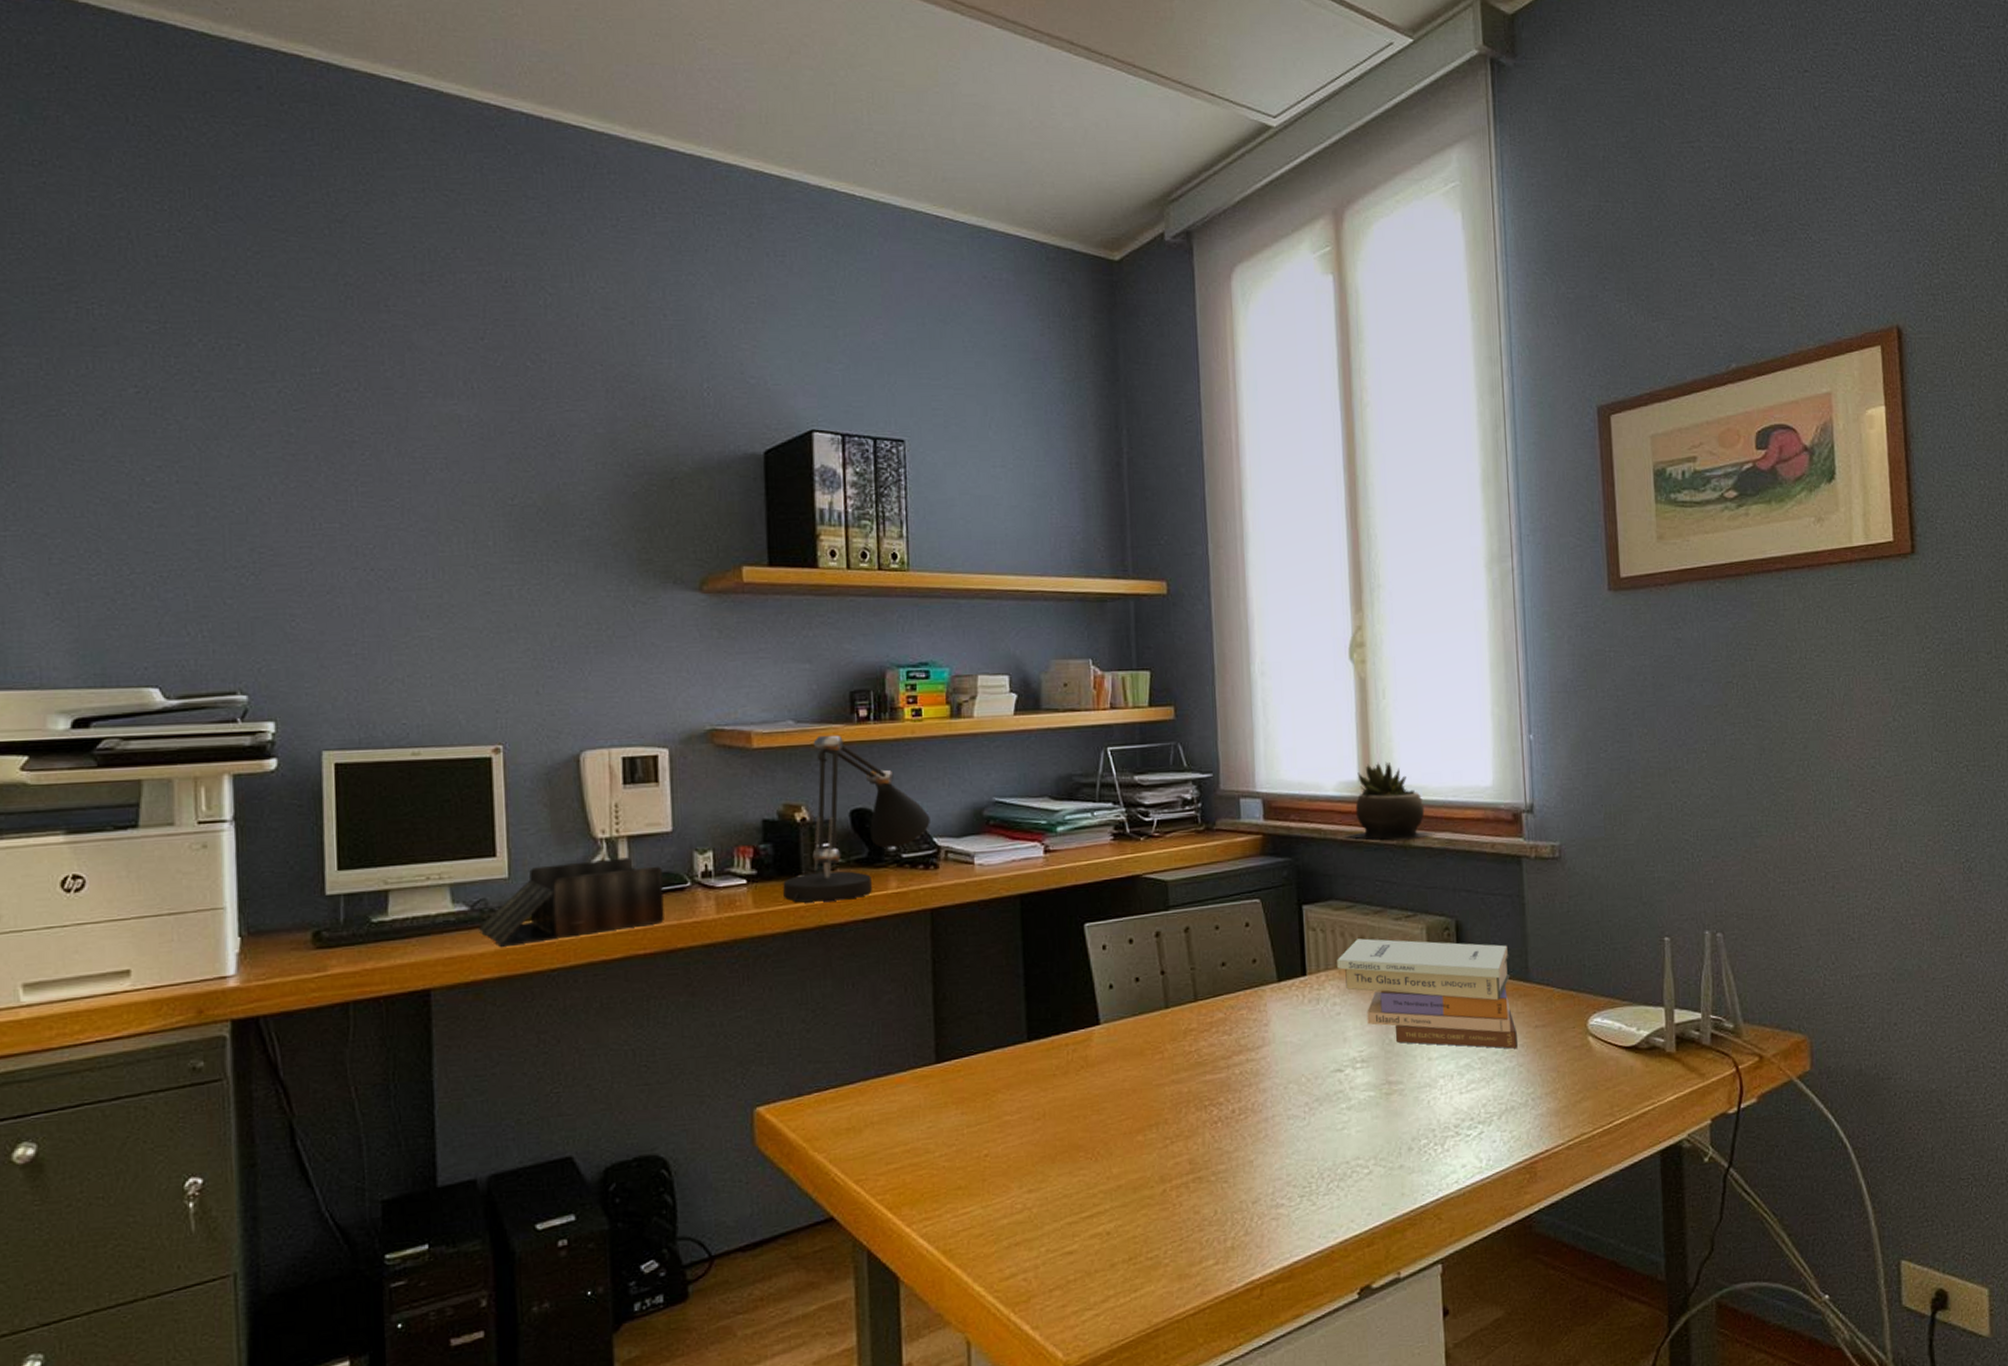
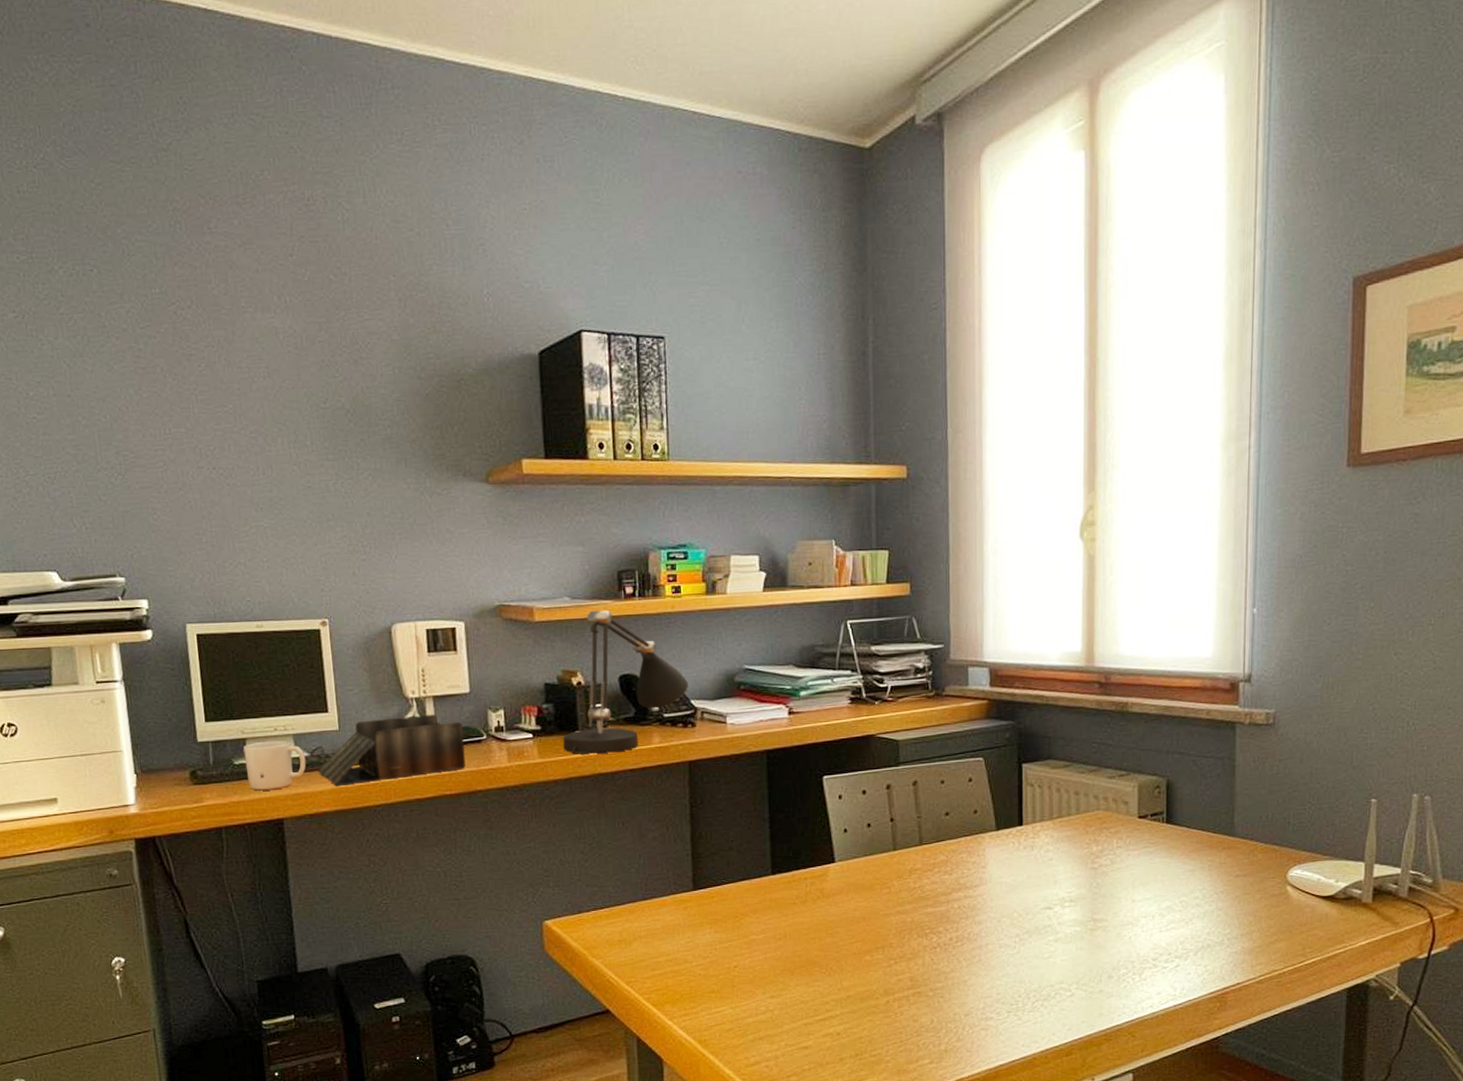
mug: none [385,891,465,955] -> present [243,740,307,791]
books: present [1337,938,1518,1049] -> none [1052,794,1218,895]
succulent plant: present [1344,761,1440,841] -> none [1065,634,1157,708]

